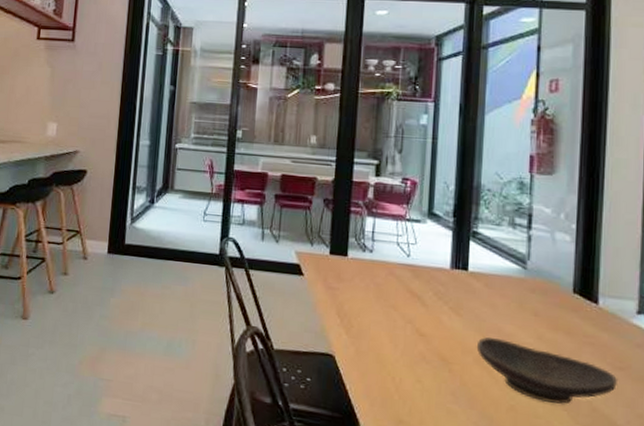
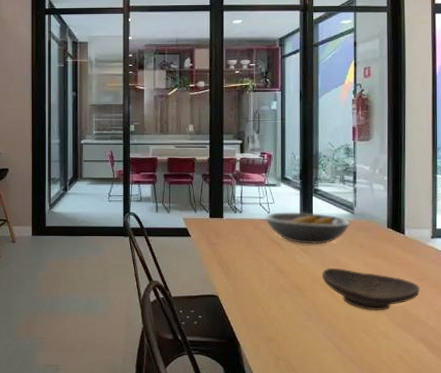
fruit bowl: none [403,256,521,305] -> present [265,212,351,244]

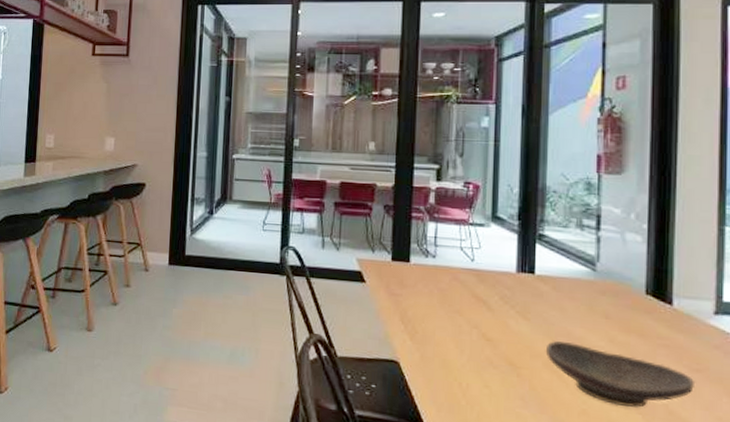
fruit bowl: present [265,212,351,244] -> none [467,261,590,308]

